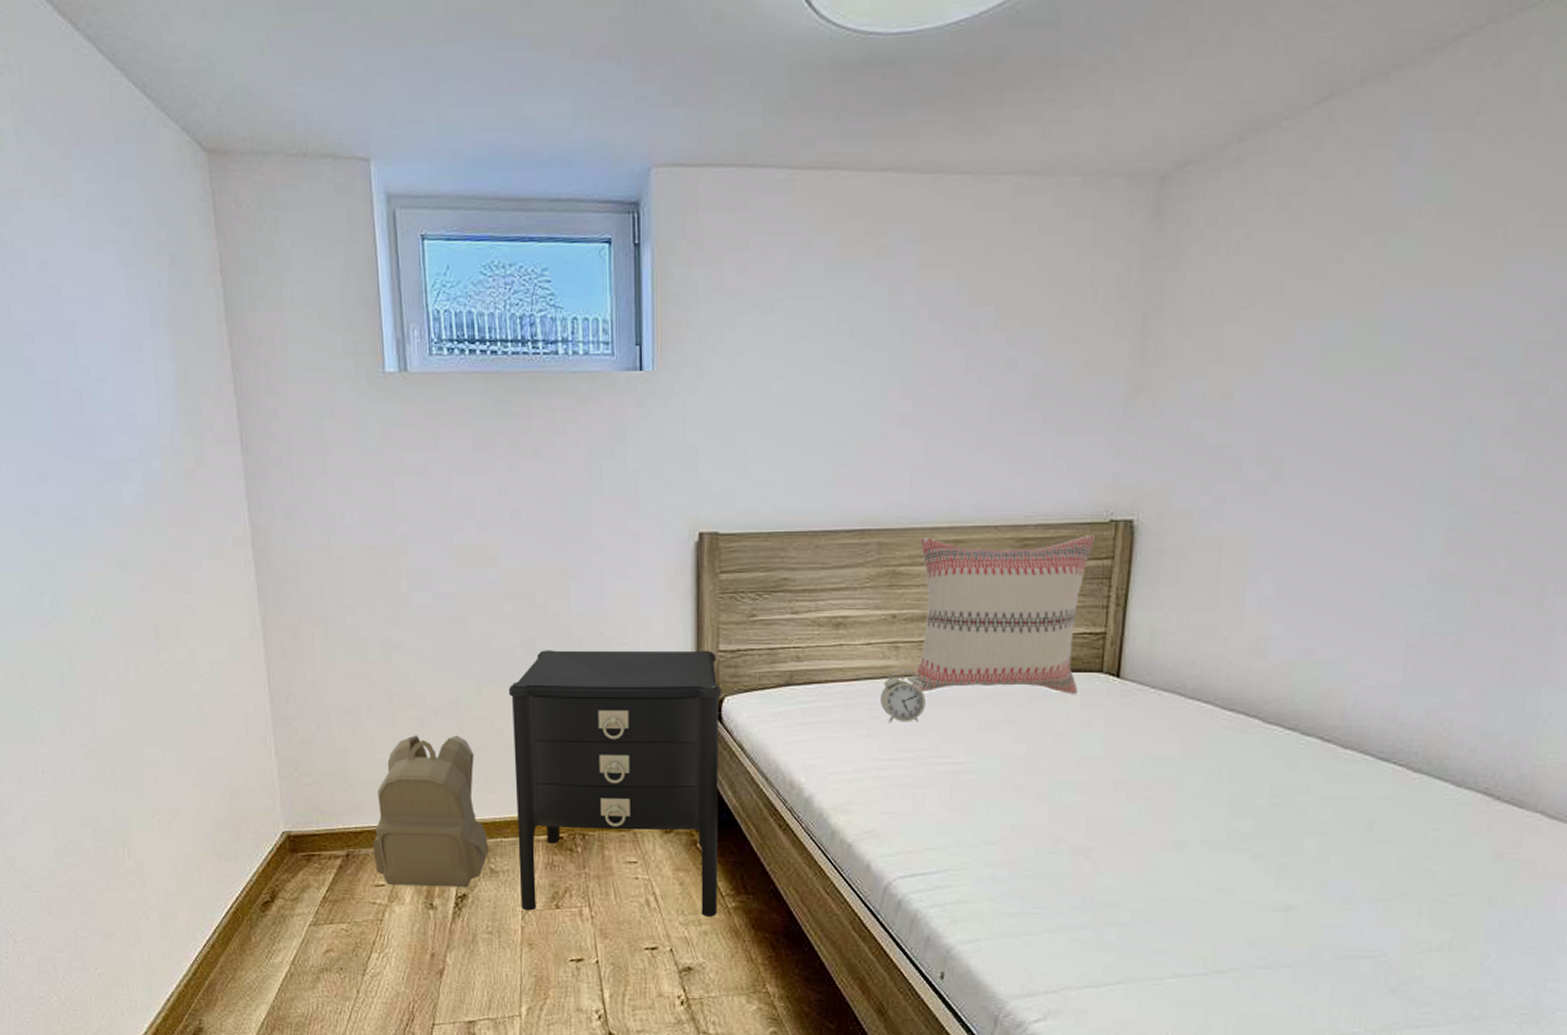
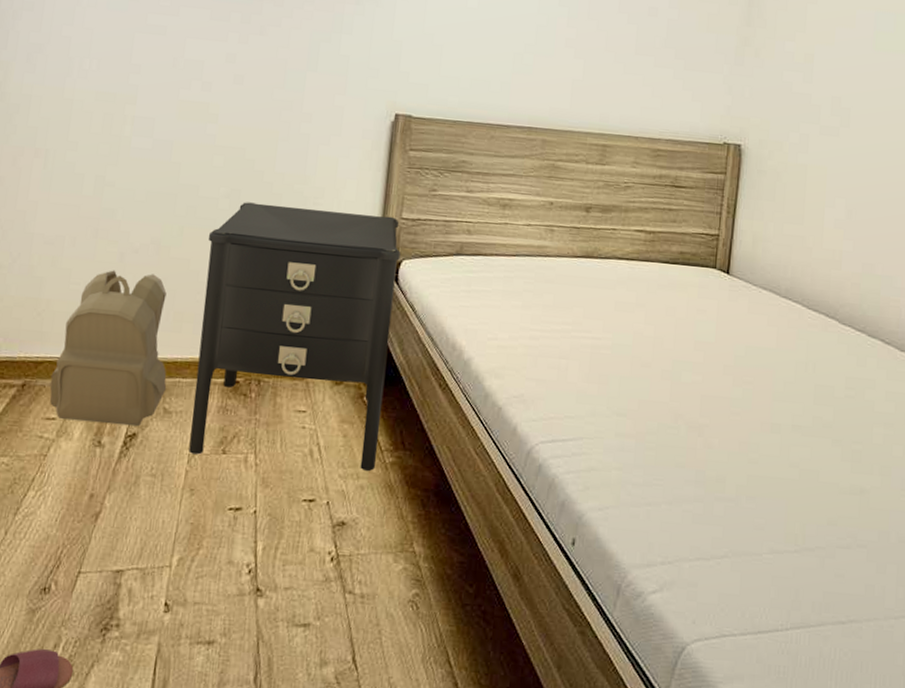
alarm clock: present [881,669,926,722] -> none [535,250,573,299]
pillow: present [914,535,1094,694] -> none [564,139,712,285]

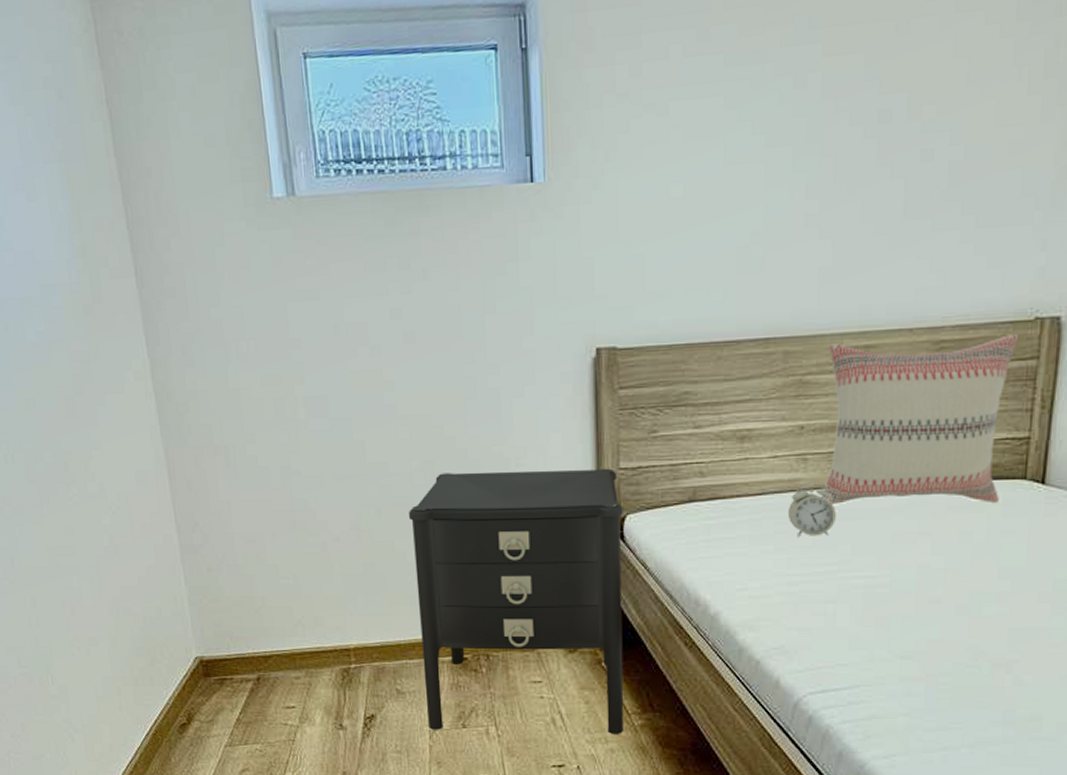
backpack: present [49,270,167,427] -> none [282,560,396,709]
alarm clock: none [535,250,573,299] -> present [789,482,836,537]
pillow: none [564,139,712,285] -> present [823,334,1018,504]

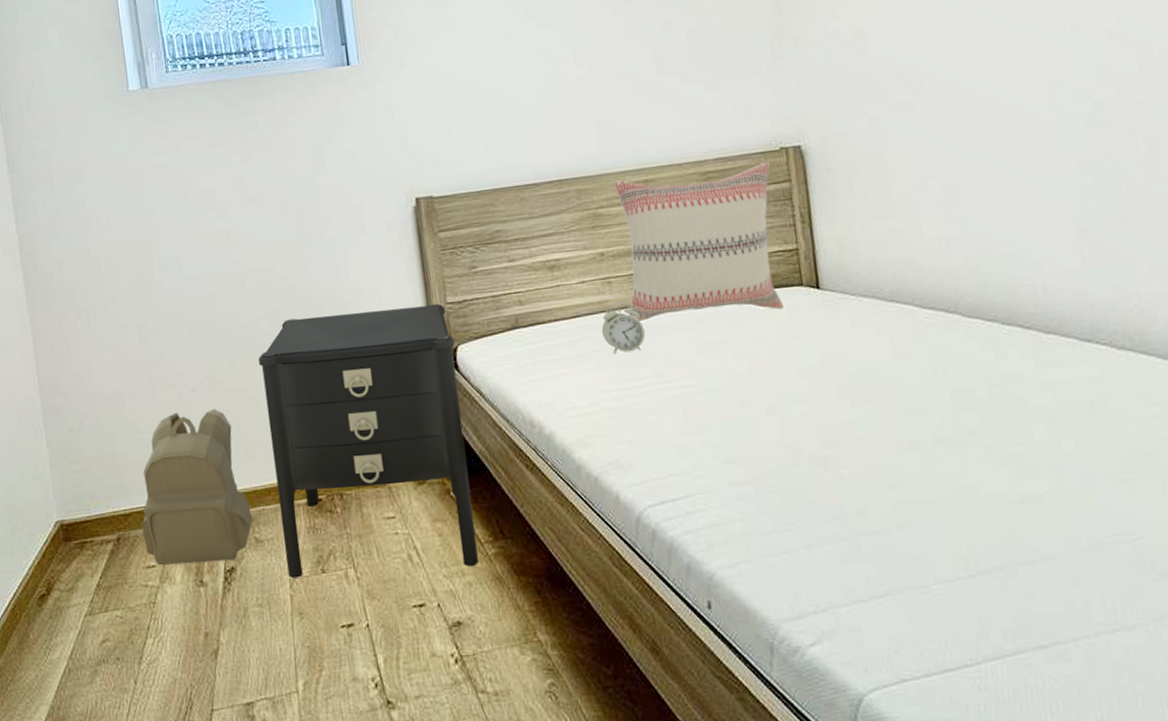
backpack: none [282,560,396,709] -> present [141,409,253,566]

